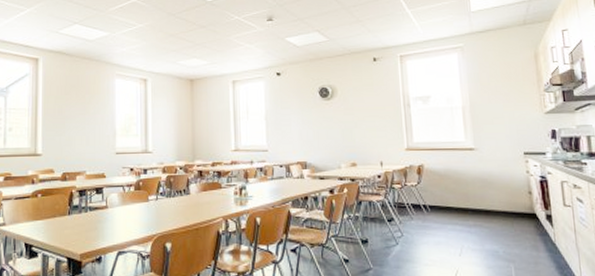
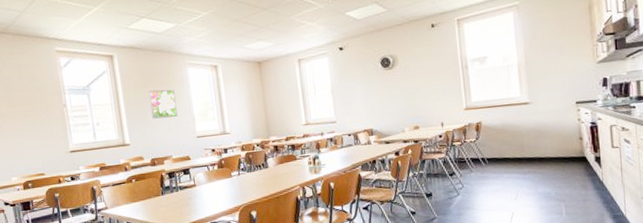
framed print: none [70,99,98,130] -> present [148,89,178,119]

